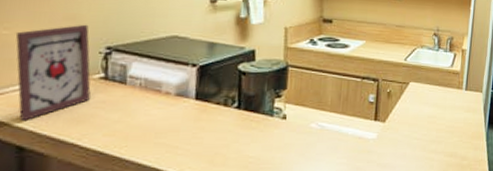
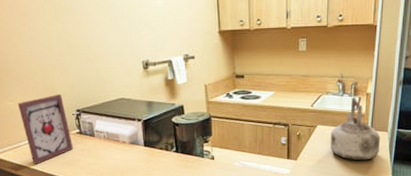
kettle: none [422,52,476,125] -> present [330,97,381,161]

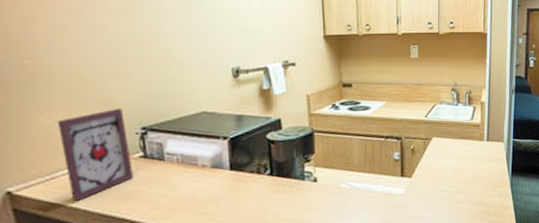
kettle: present [330,97,381,161] -> none [446,106,498,175]

